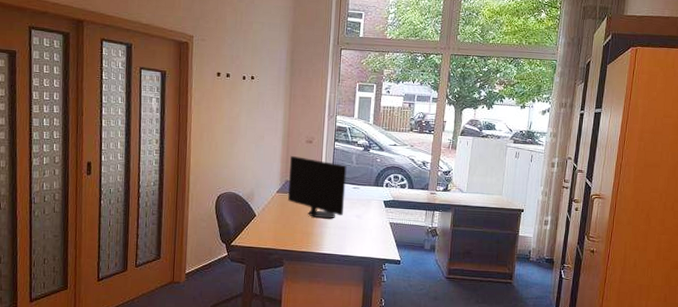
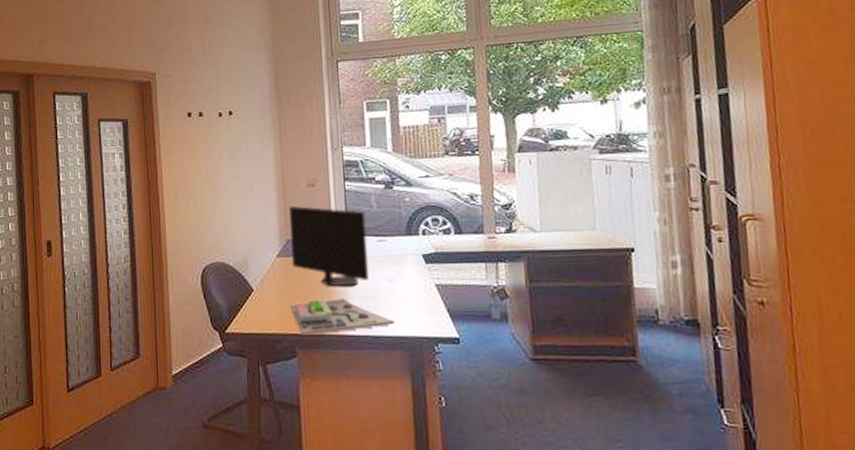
architectural model: none [283,226,357,251] -> present [291,299,395,335]

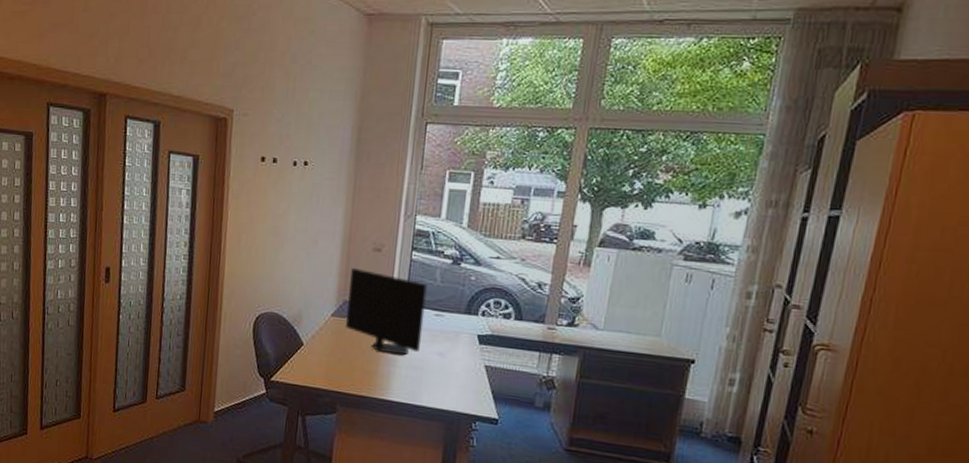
architectural model: present [291,299,395,335] -> none [337,362,437,398]

